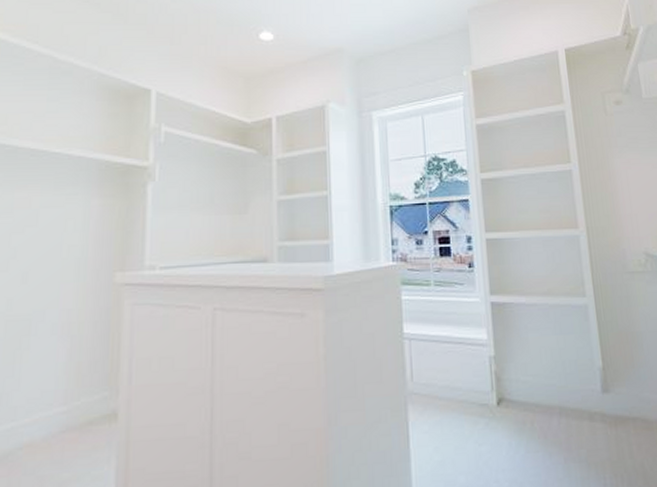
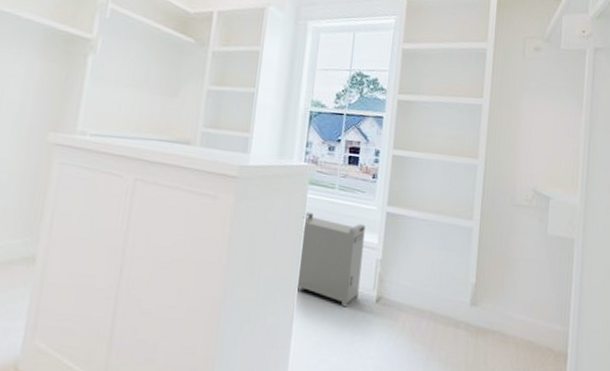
storage bin: none [401,315,477,417] -> present [296,211,366,308]

